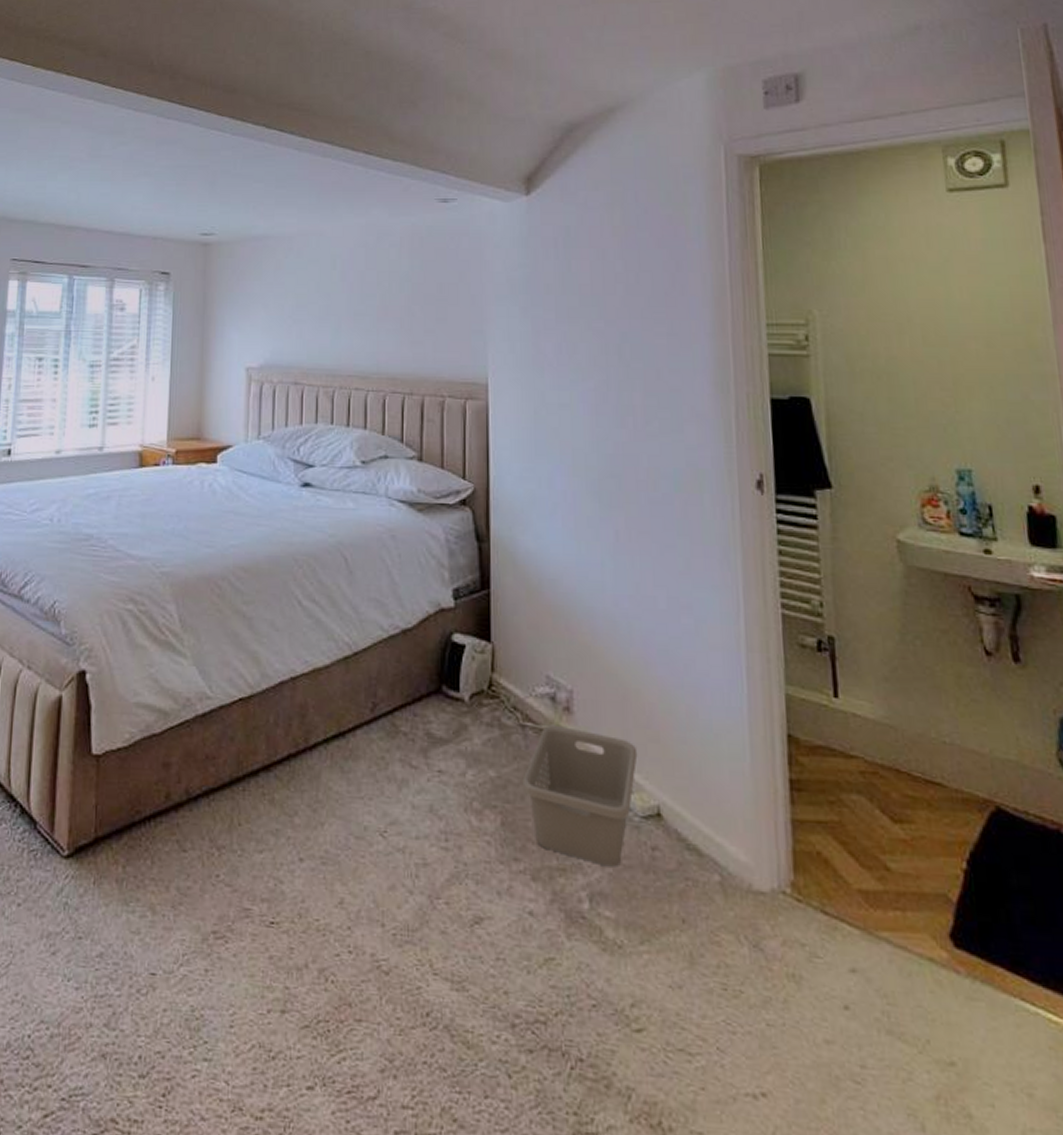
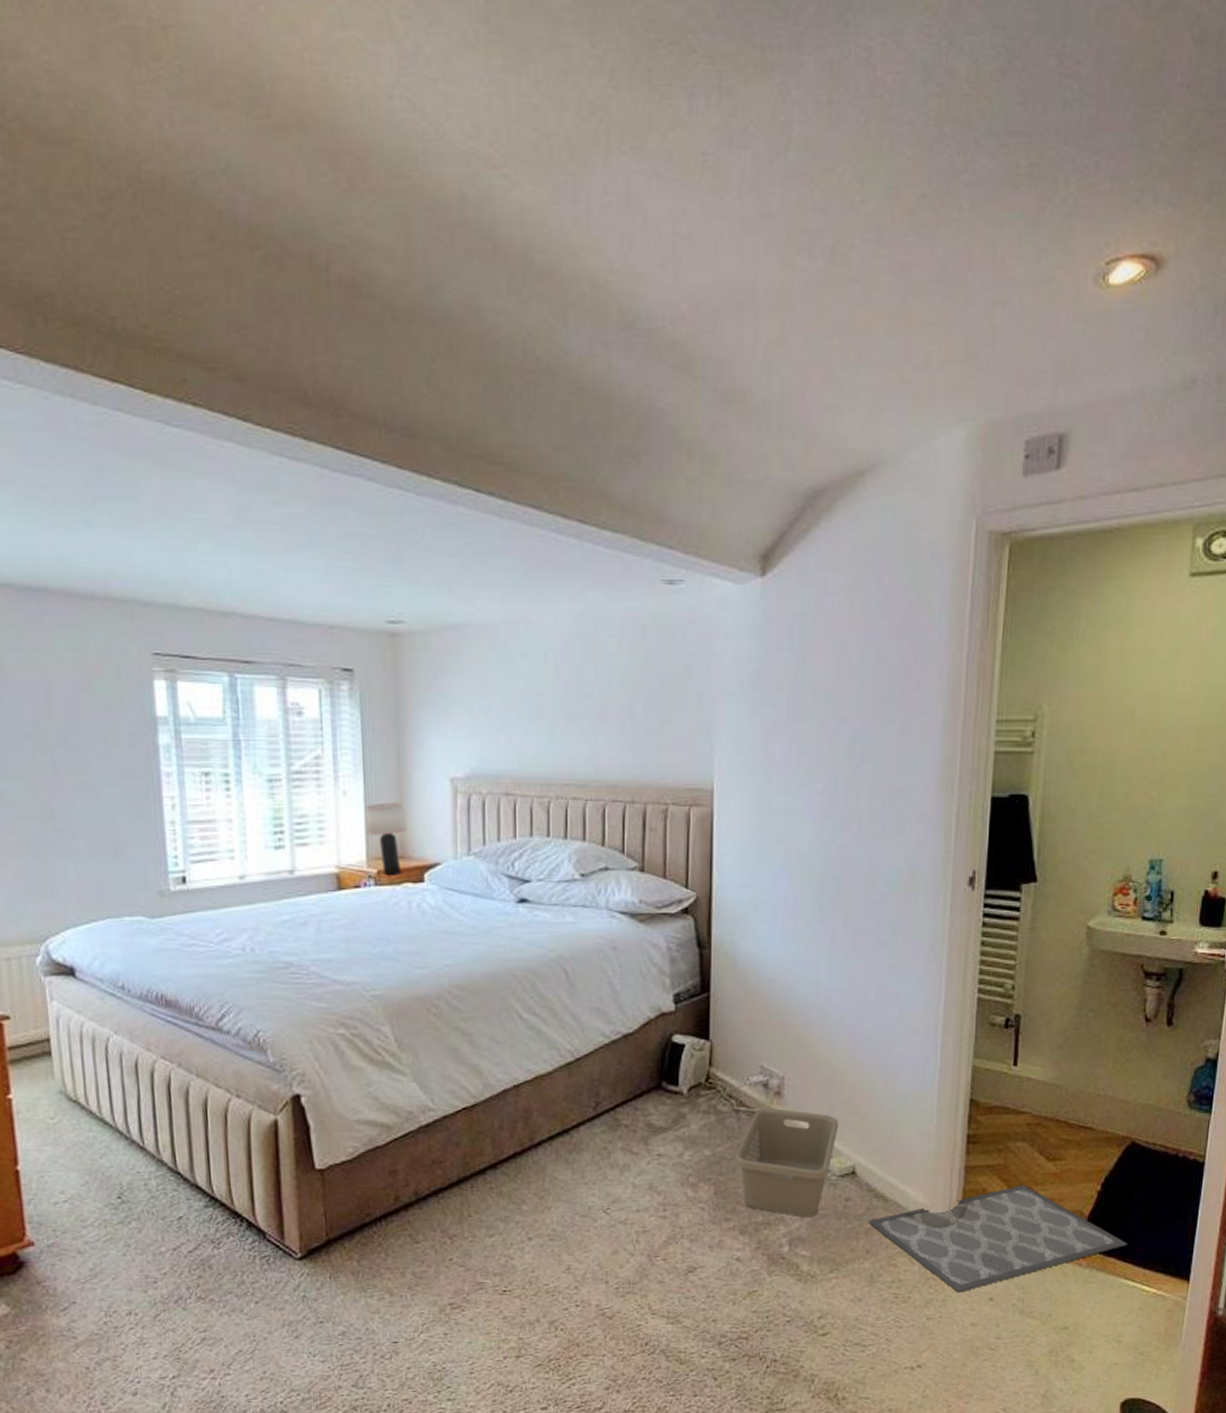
table lamp: none [169,388,205,455] -> present [365,803,407,875]
bath mat: none [682,851,1016,993] -> present [869,1185,1128,1293]

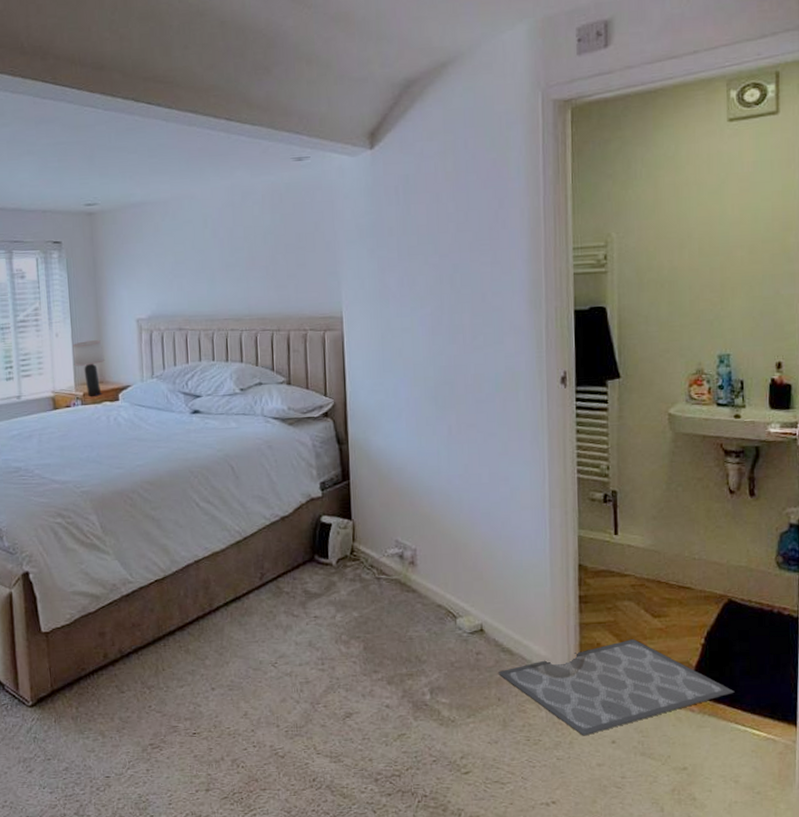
laundry basket: present [734,1107,839,1218] -> none [379,575,466,669]

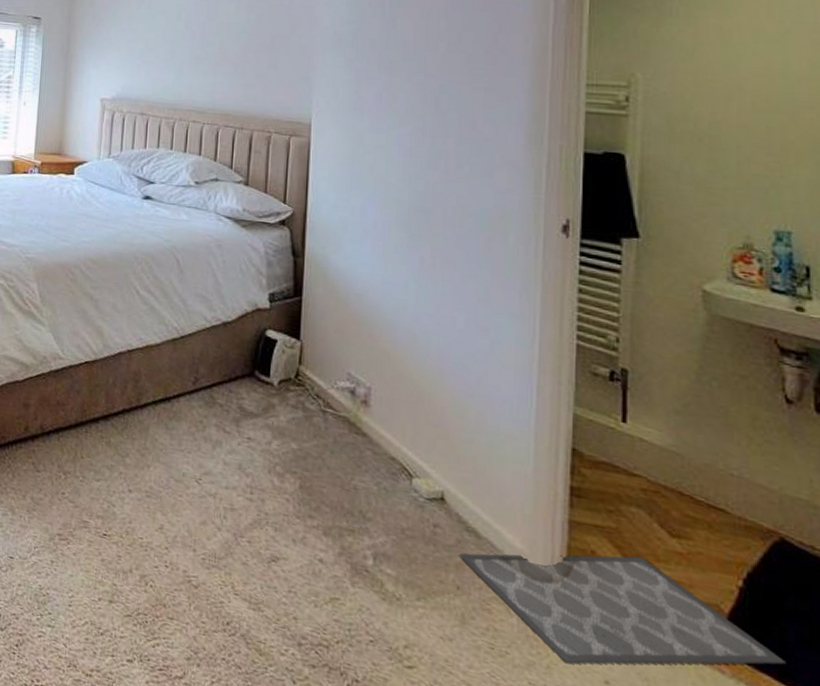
table lamp: present [72,340,104,396] -> none [36,112,66,167]

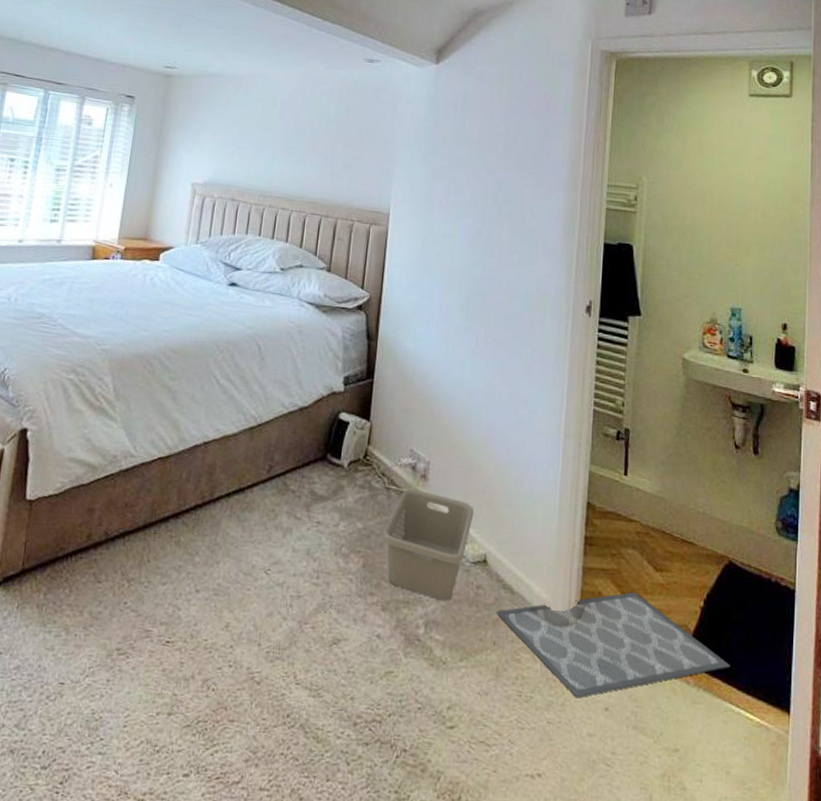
laundry basket: none [320,413,427,536] -> present [382,488,474,601]

